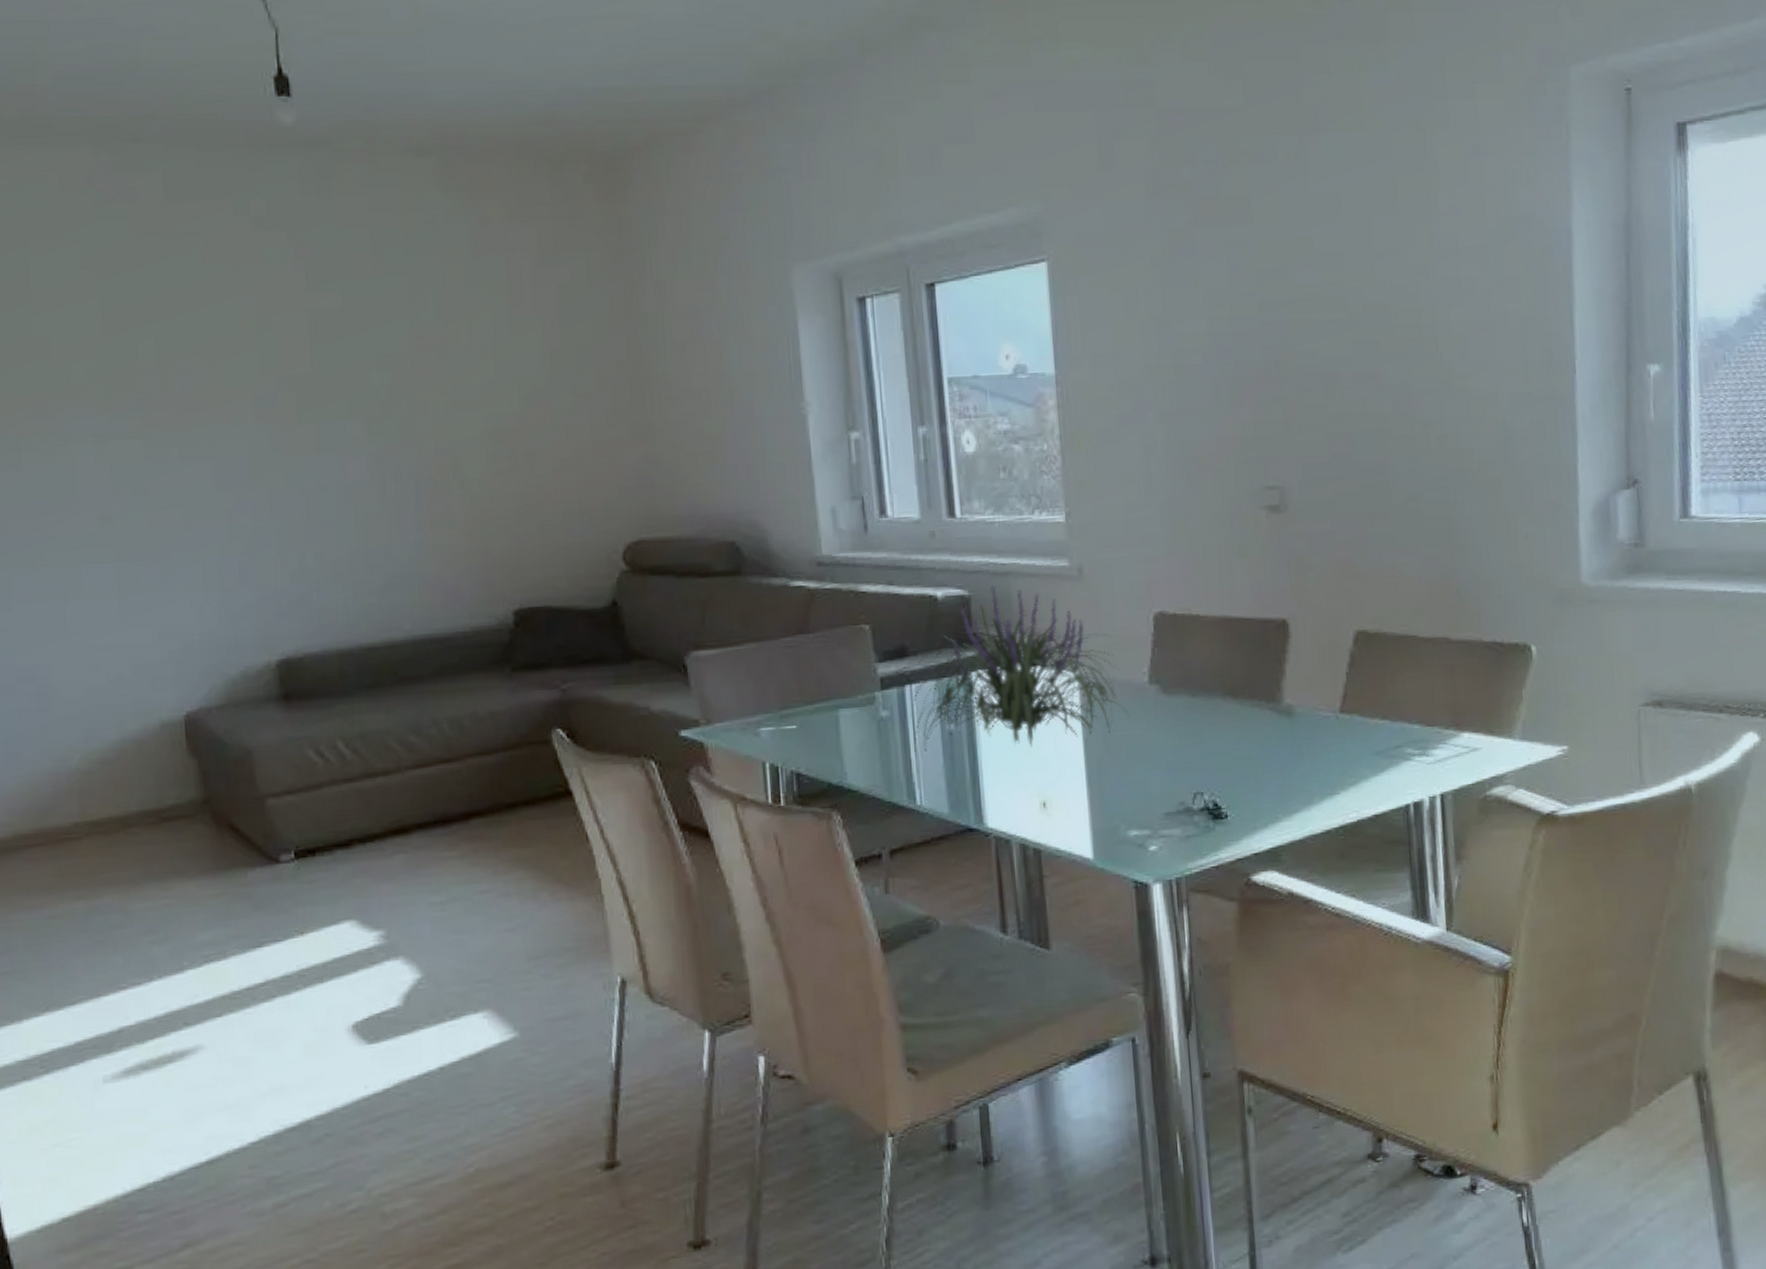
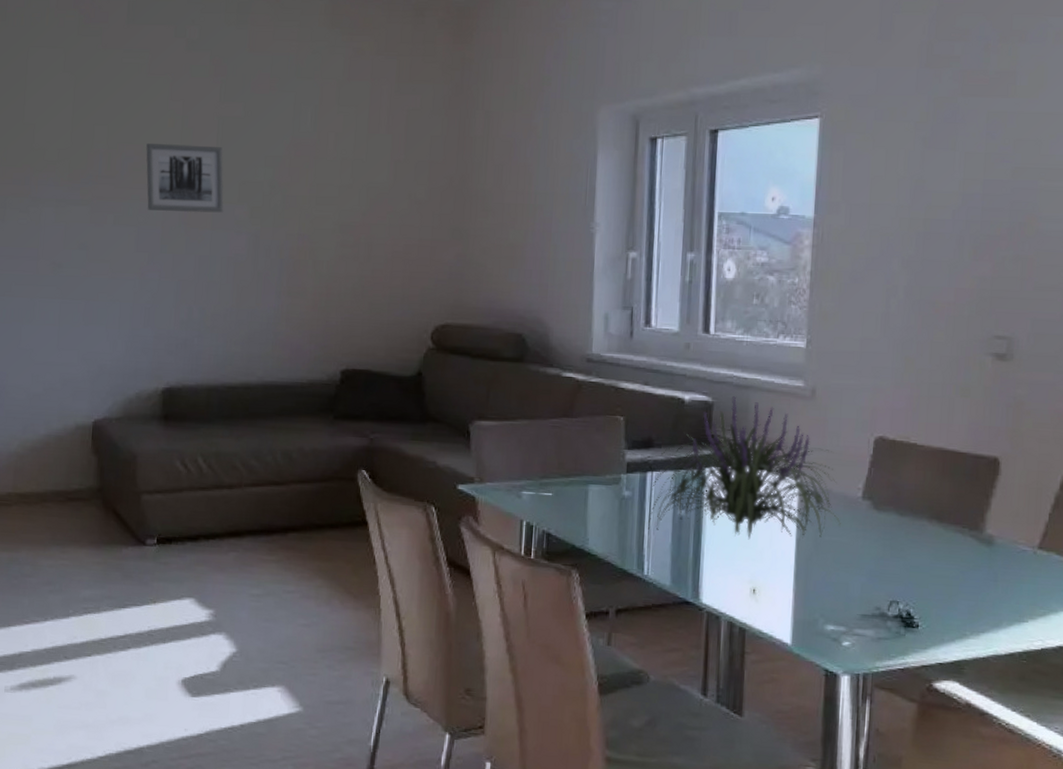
wall art: none [213,349,331,437] -> present [146,143,224,213]

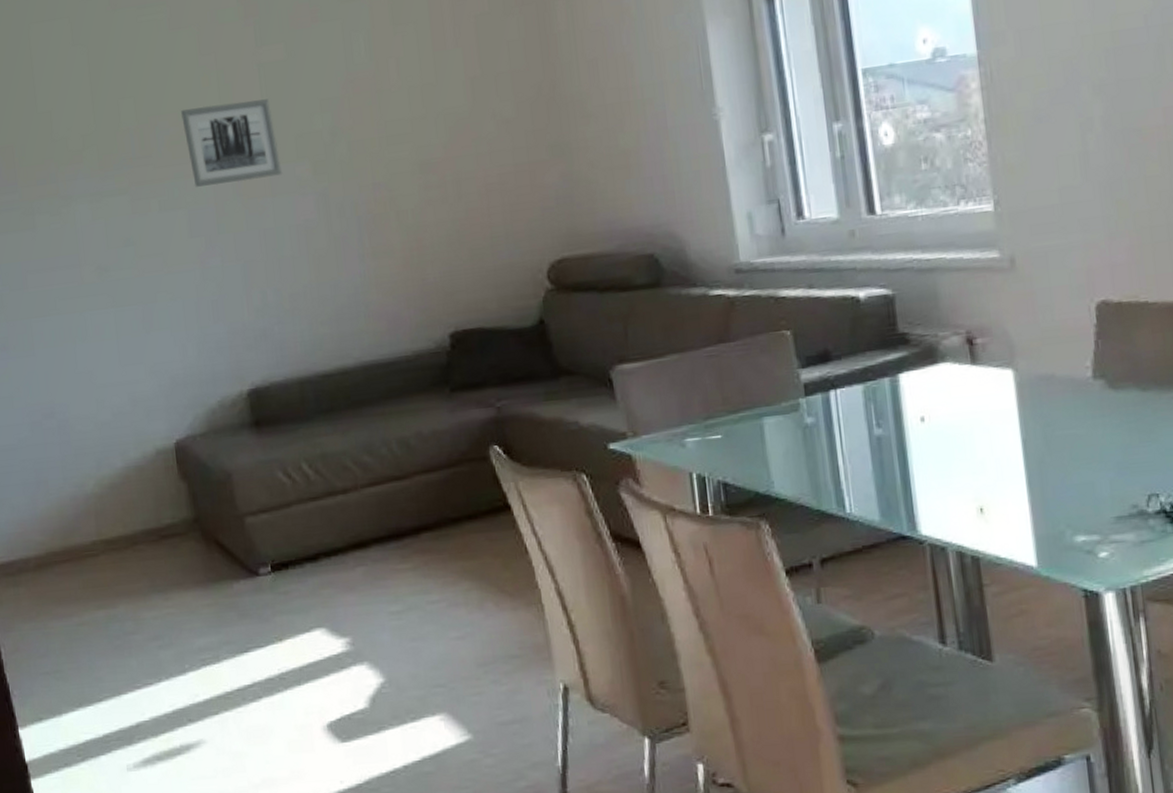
plant: present [648,396,841,540] -> none [827,283,1073,459]

